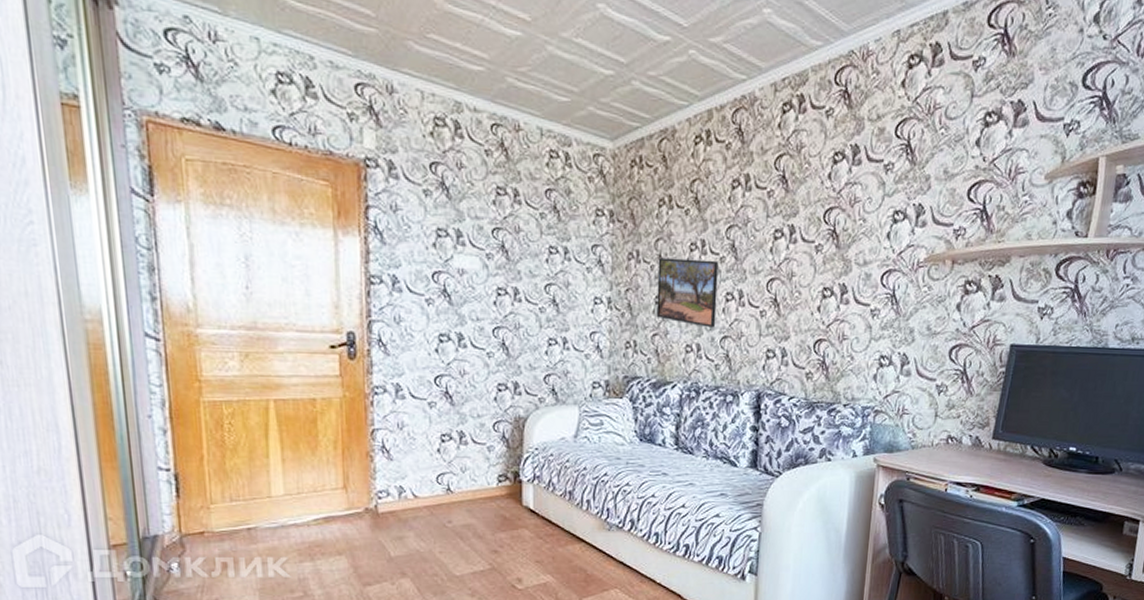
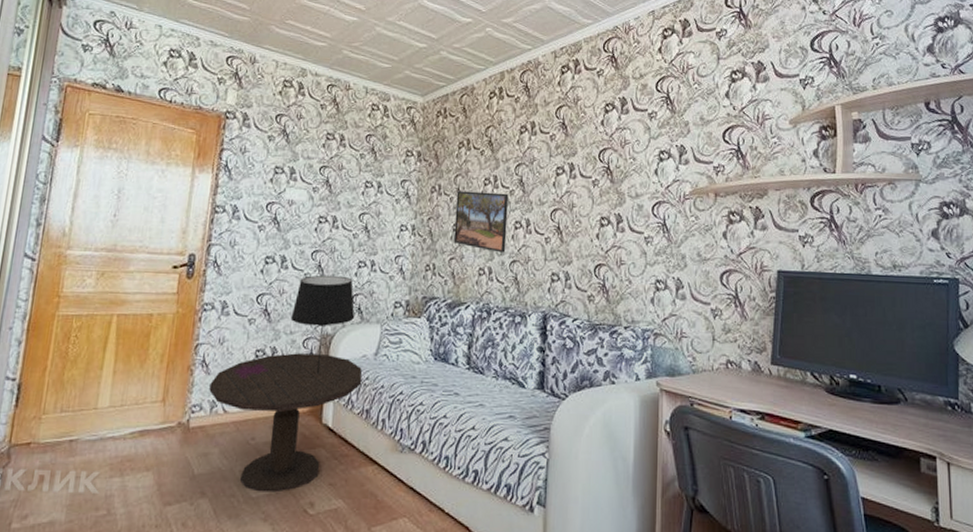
side table: none [394,437,562,571] -> present [209,353,363,493]
table lamp: none [476,354,549,458] -> present [290,275,355,374]

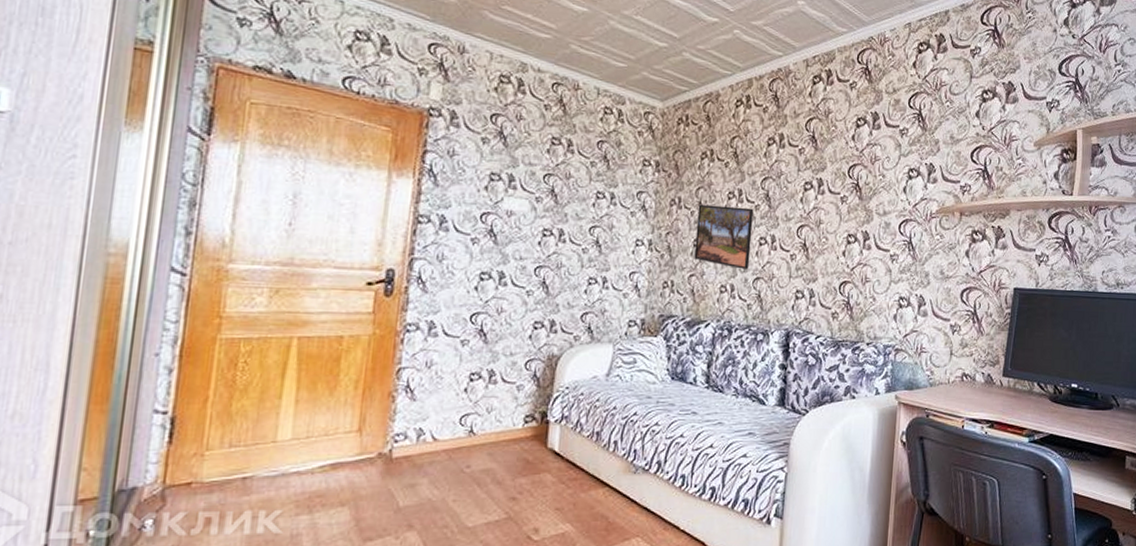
side table: present [209,353,363,493] -> none [415,376,593,521]
table lamp: present [290,275,355,374] -> none [510,292,585,397]

